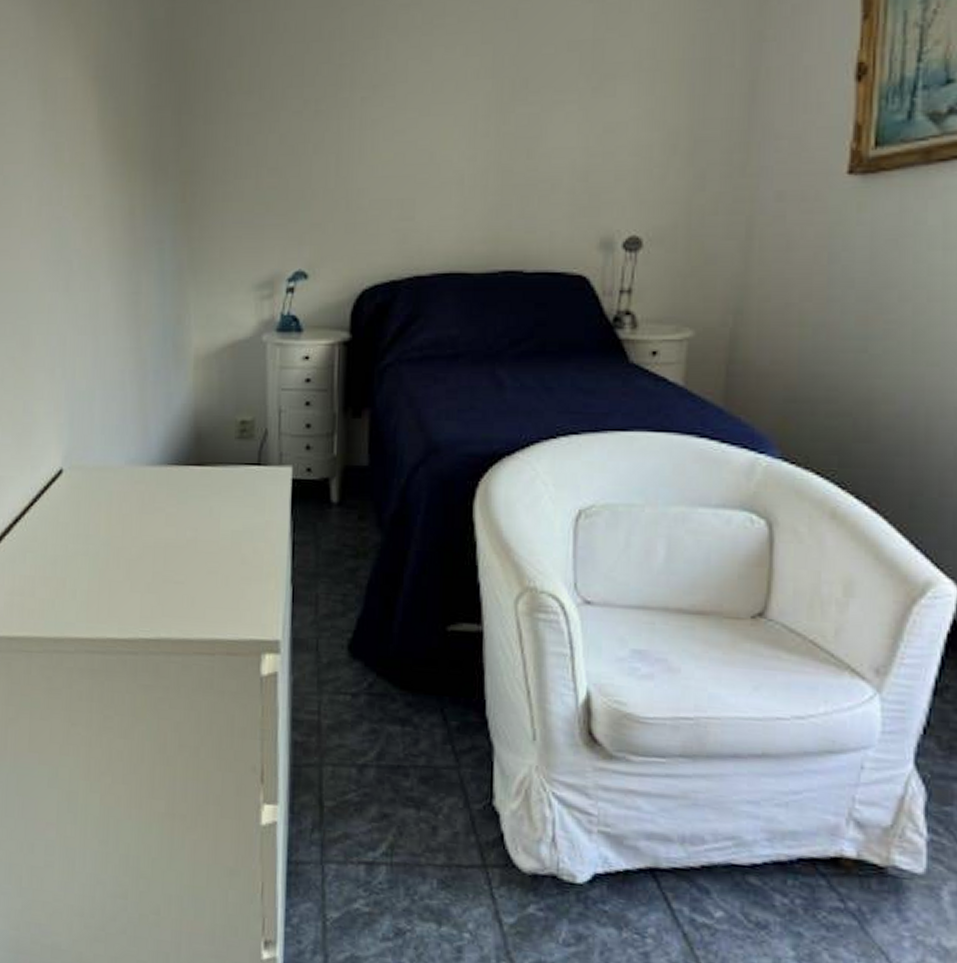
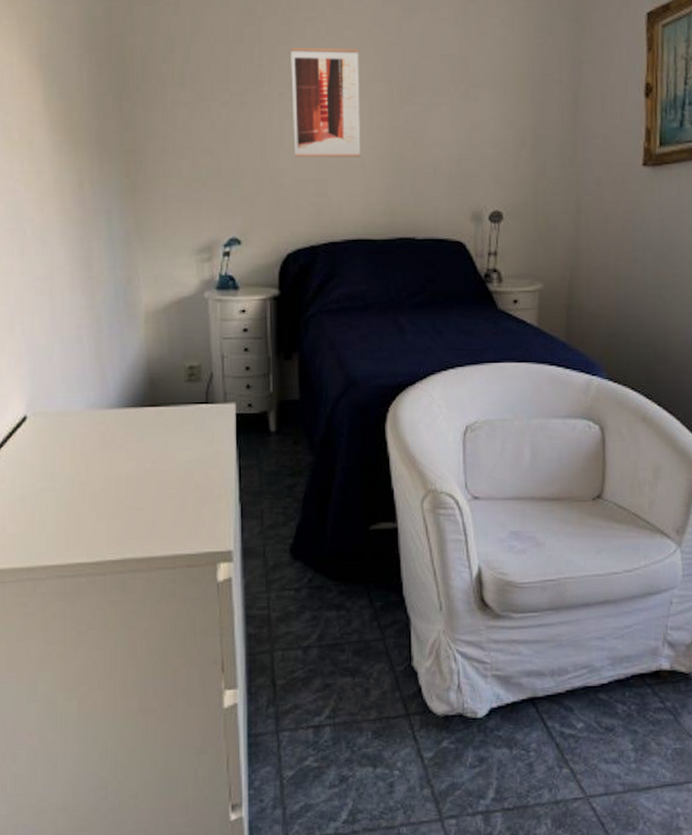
wall art: none [376,39,463,174] -> present [291,47,361,158]

